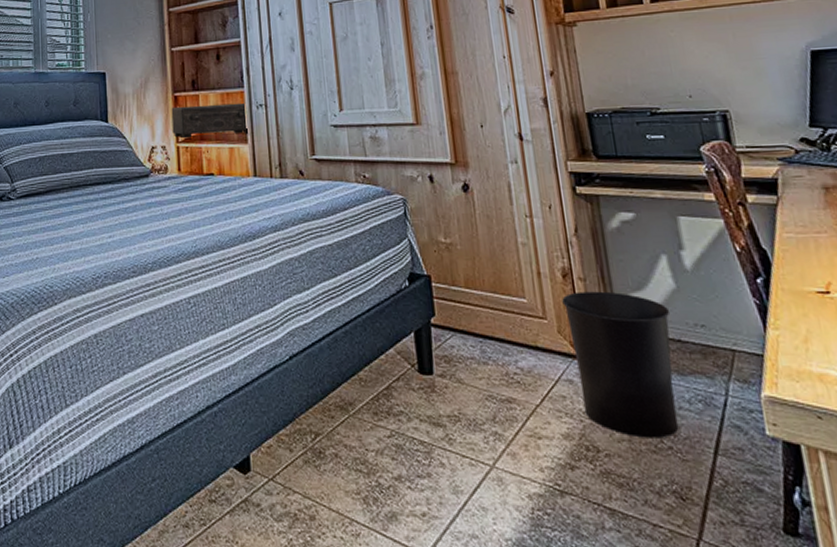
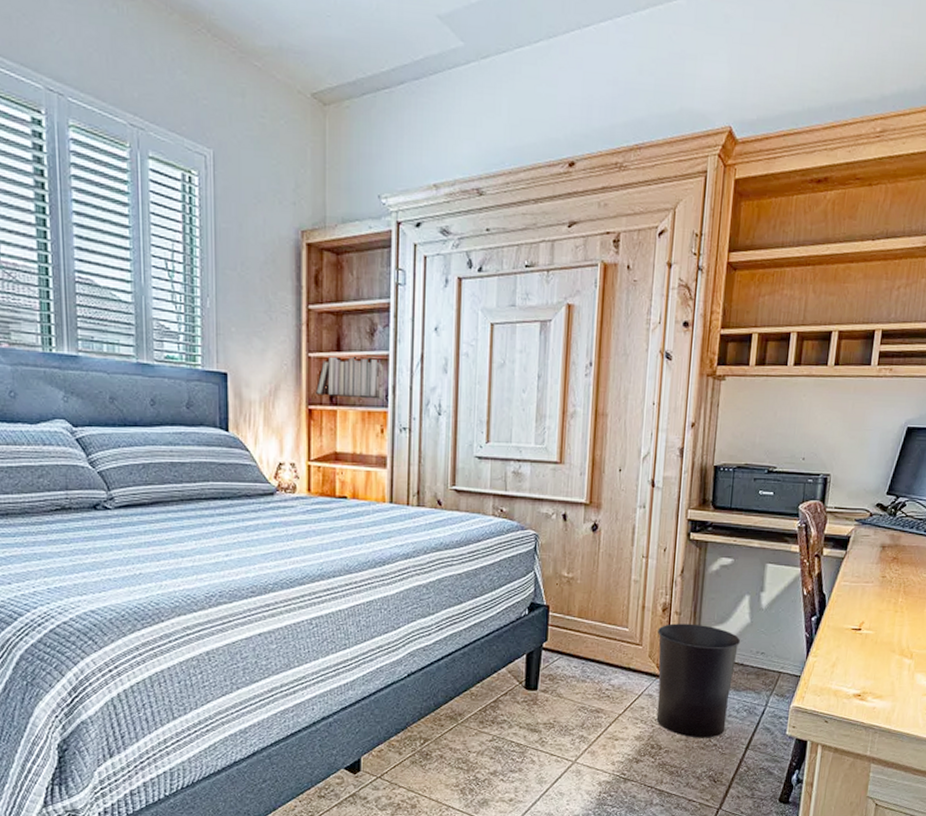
decorative box: present [171,104,251,139] -> none [304,421,390,459]
books: none [180,44,238,83] -> present [316,356,383,399]

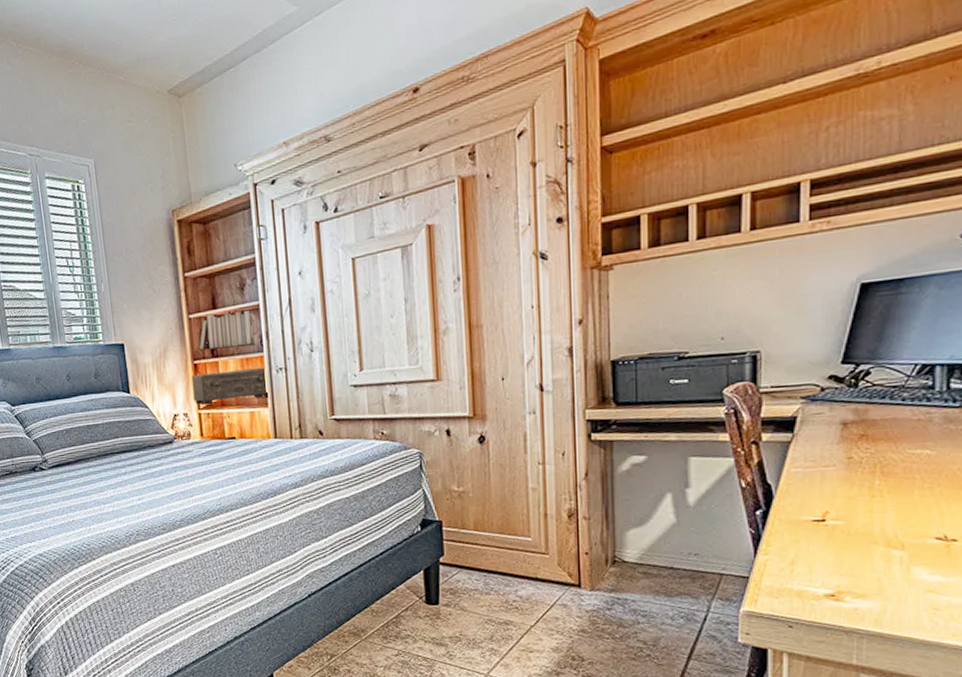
decorative box: none [304,421,390,459] -> present [191,368,271,405]
waste bin: present [656,623,741,738] -> none [565,528,667,649]

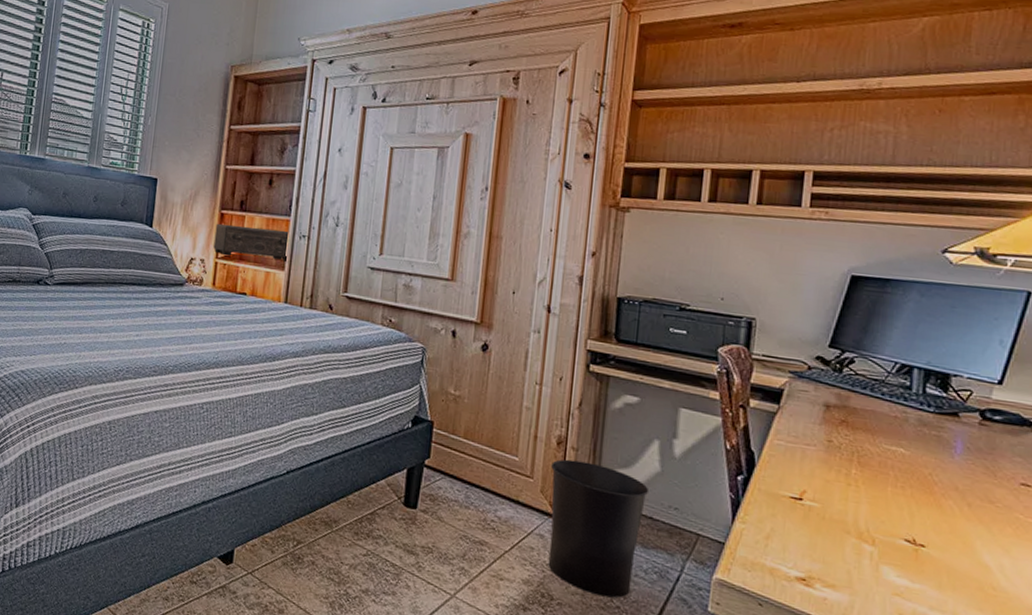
books: present [198,308,258,351] -> none [229,169,290,209]
waste bin: none [565,528,667,649] -> present [548,459,650,598]

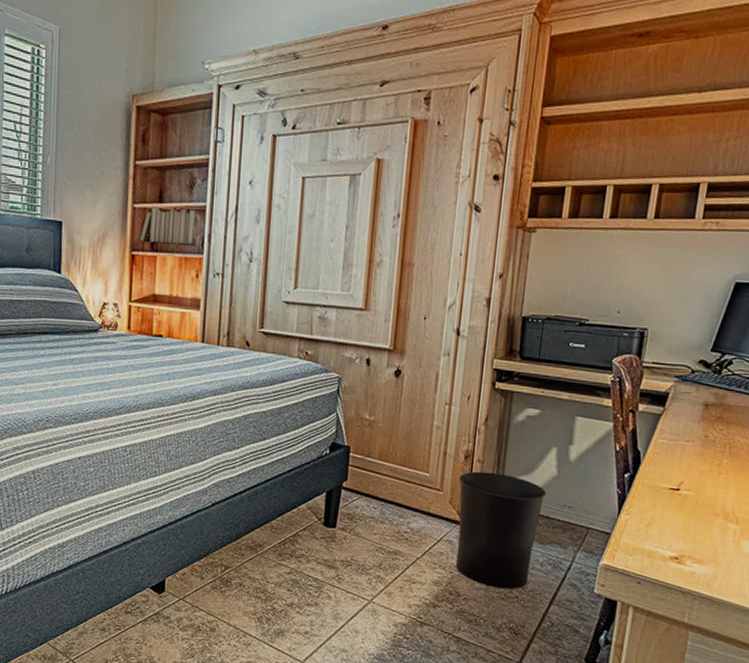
decorative box: present [213,223,289,263] -> none [126,265,204,302]
books: none [229,169,290,209] -> present [139,207,200,247]

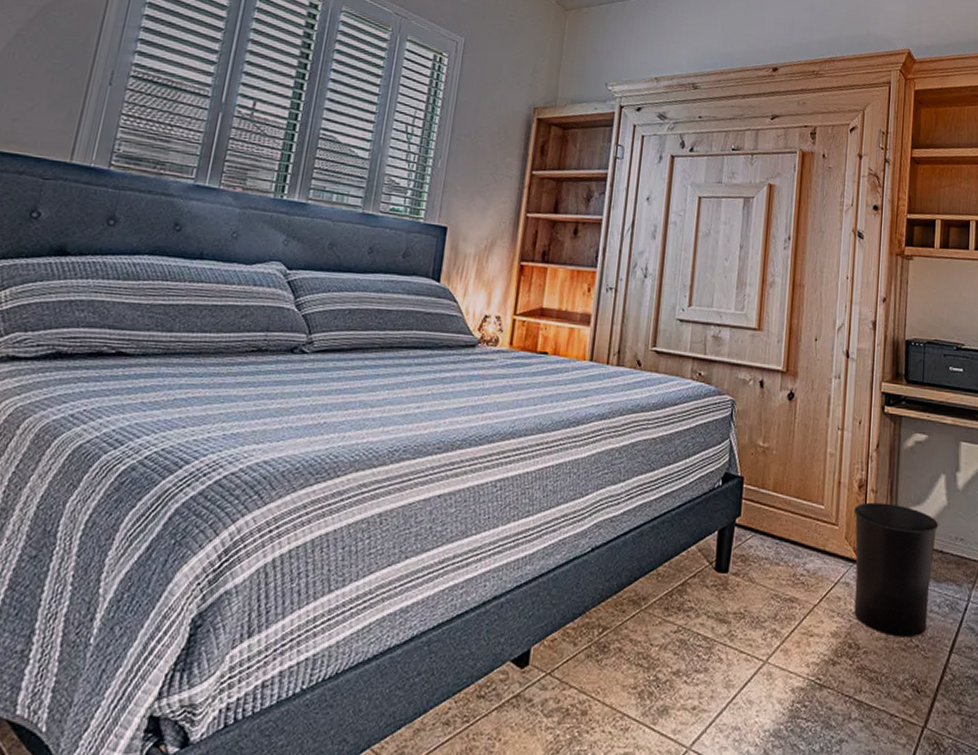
books: present [139,207,200,247] -> none [530,218,596,260]

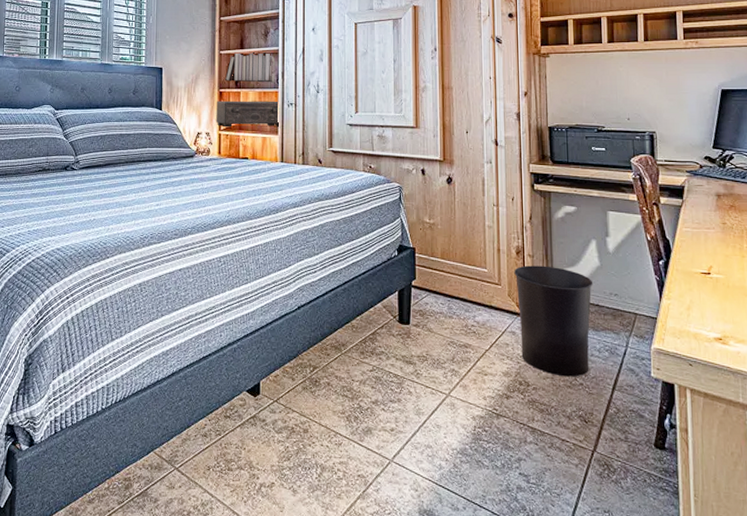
decorative box: none [511,276,595,318] -> present [216,100,281,128]
books: none [530,218,596,260] -> present [225,51,275,83]

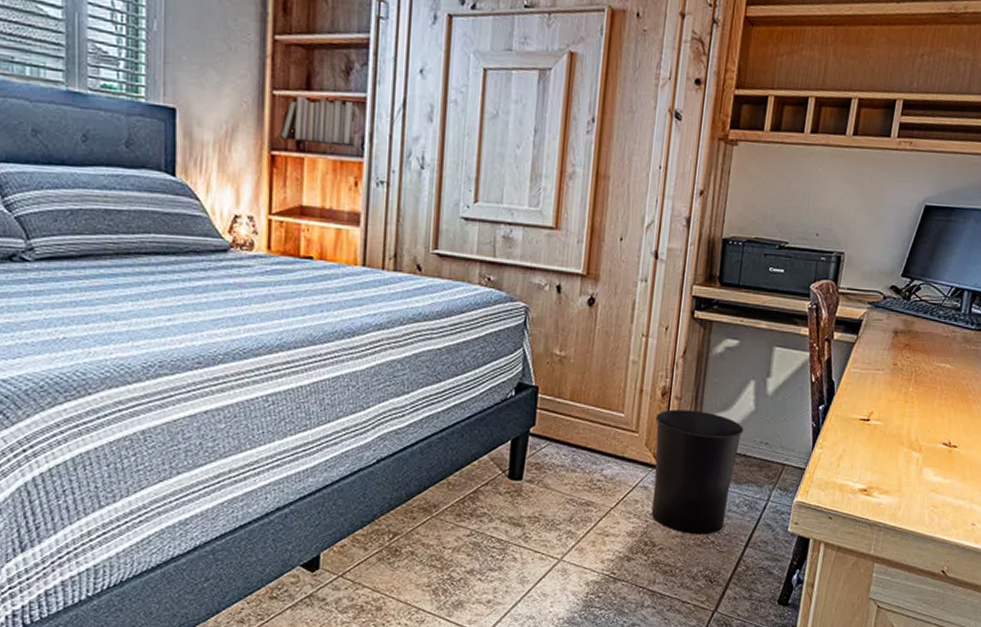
decorative box: present [216,100,281,128] -> none [264,168,365,217]

